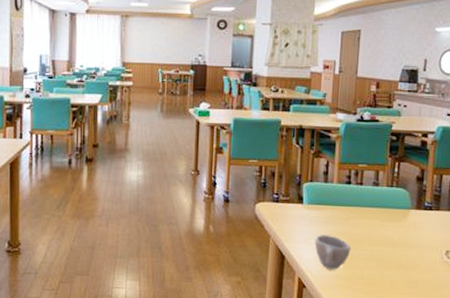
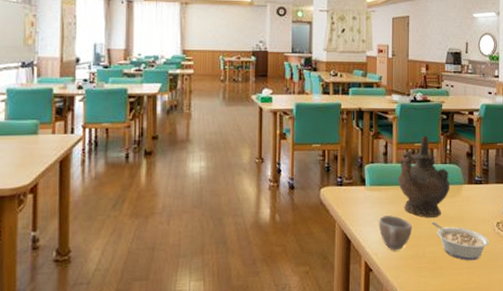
ceremonial vessel: none [338,157,395,240] -> present [398,136,450,218]
legume: none [372,244,436,287] -> present [432,221,490,261]

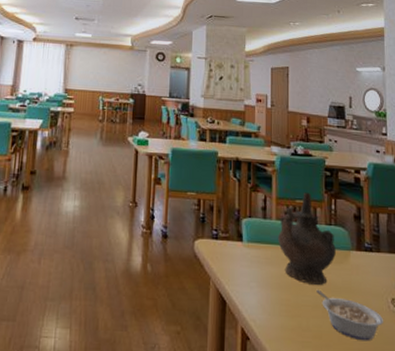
cup: present [378,215,413,250] -> none [256,277,295,318]

